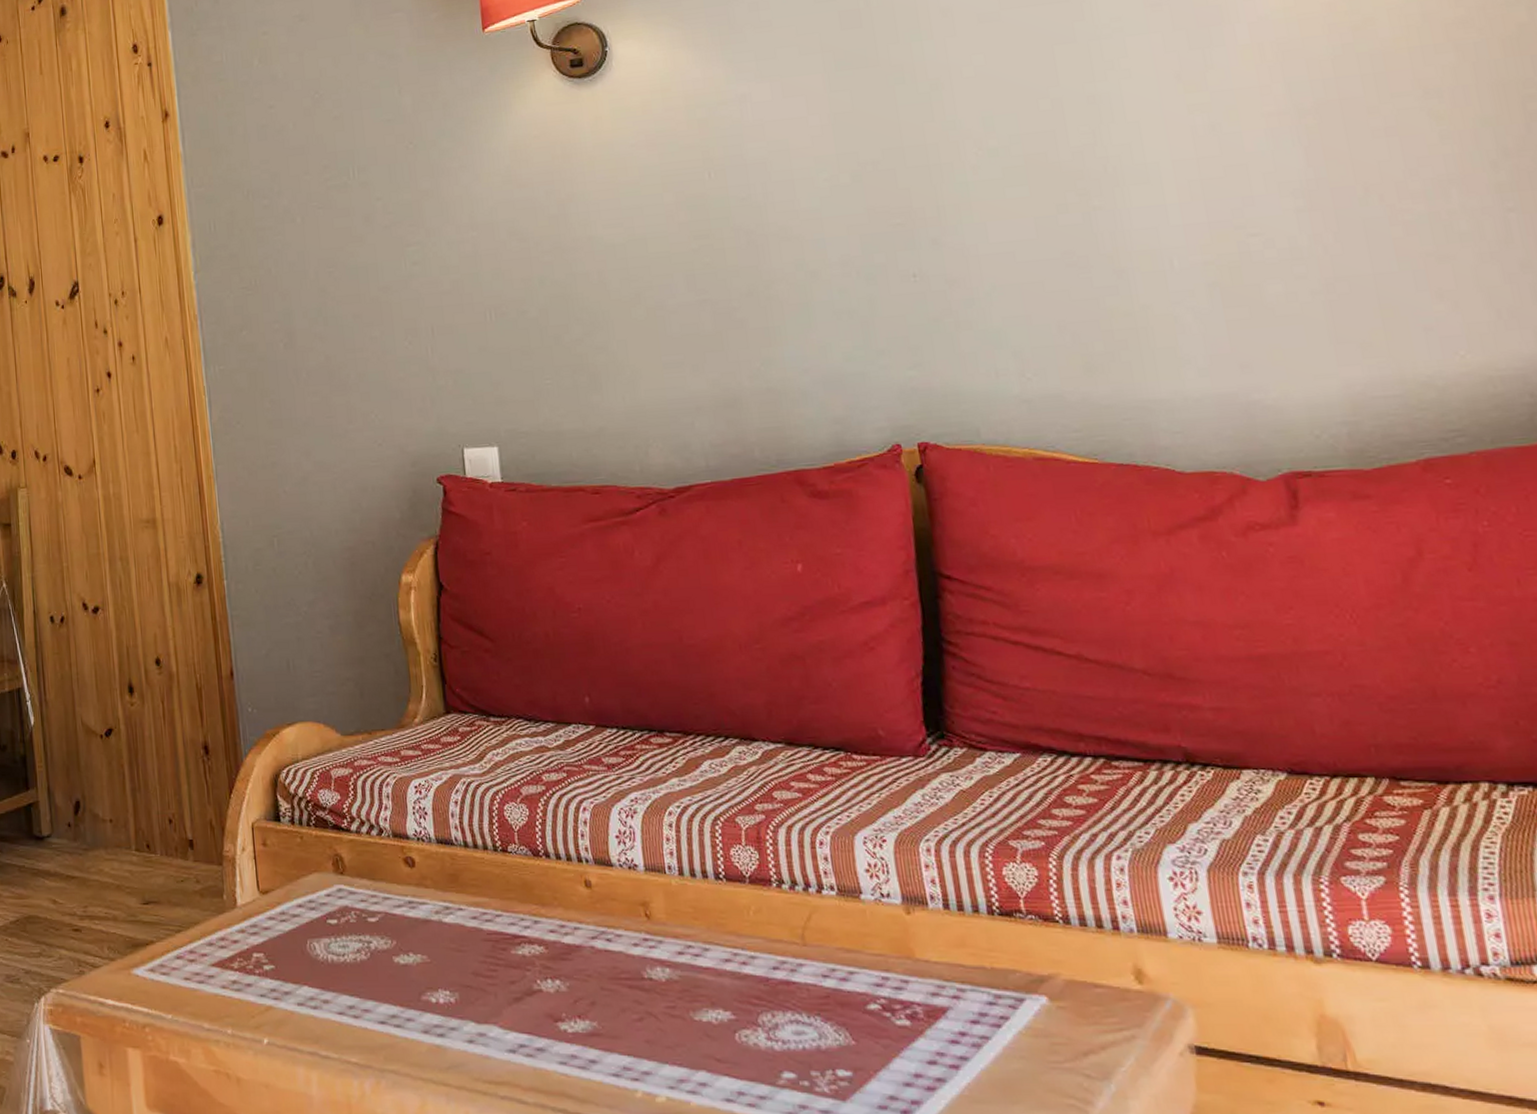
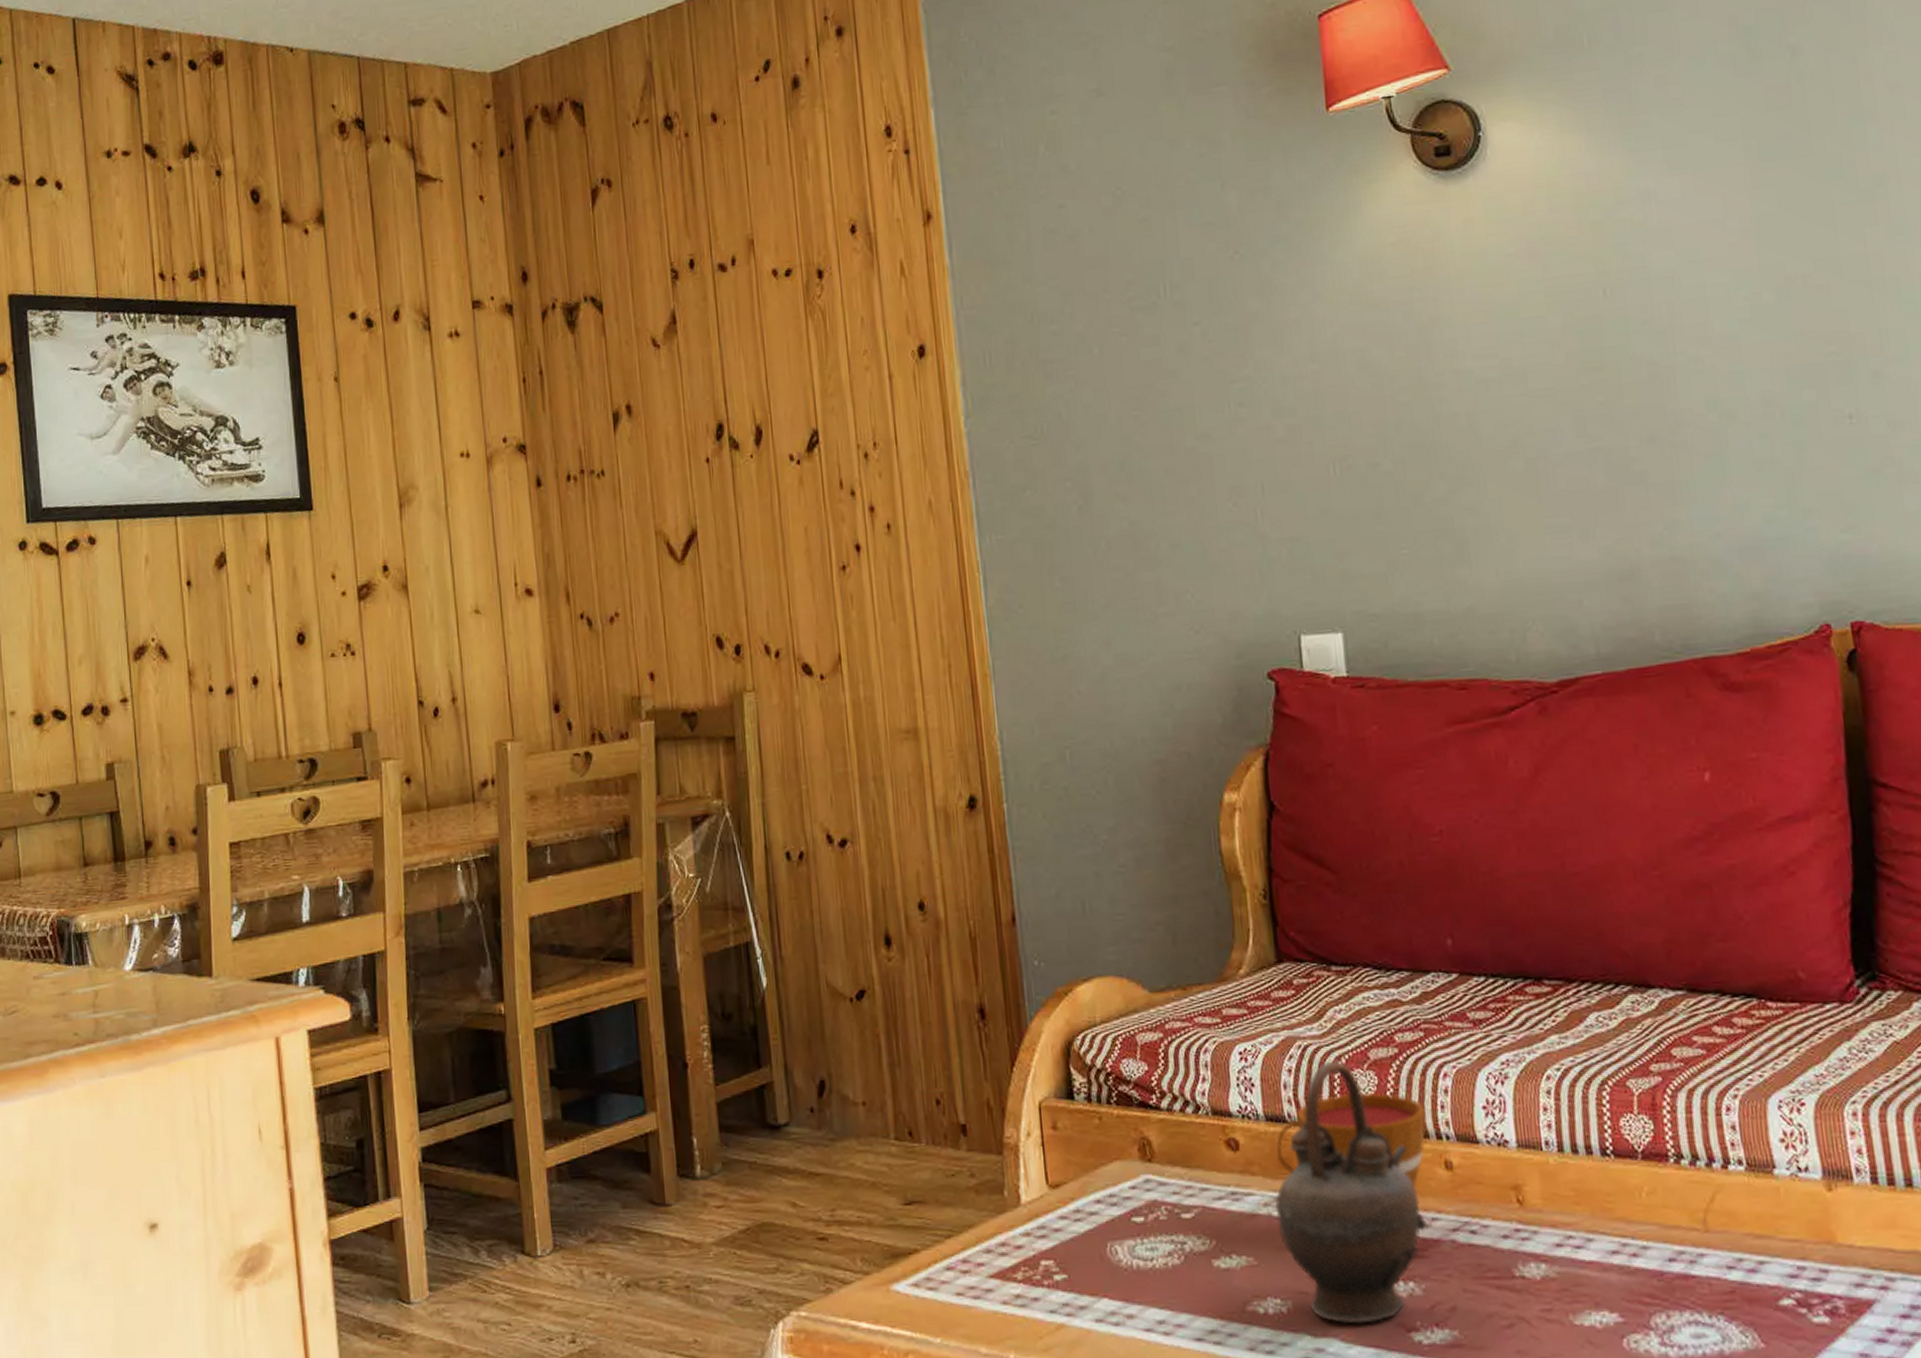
teapot: none [444,795,572,1014] -> present [1275,1060,1429,1324]
cup: none [444,822,570,902] -> present [1275,1093,1427,1188]

